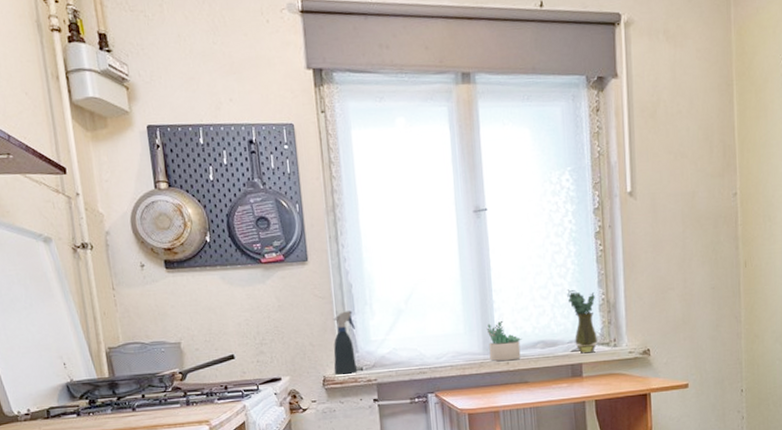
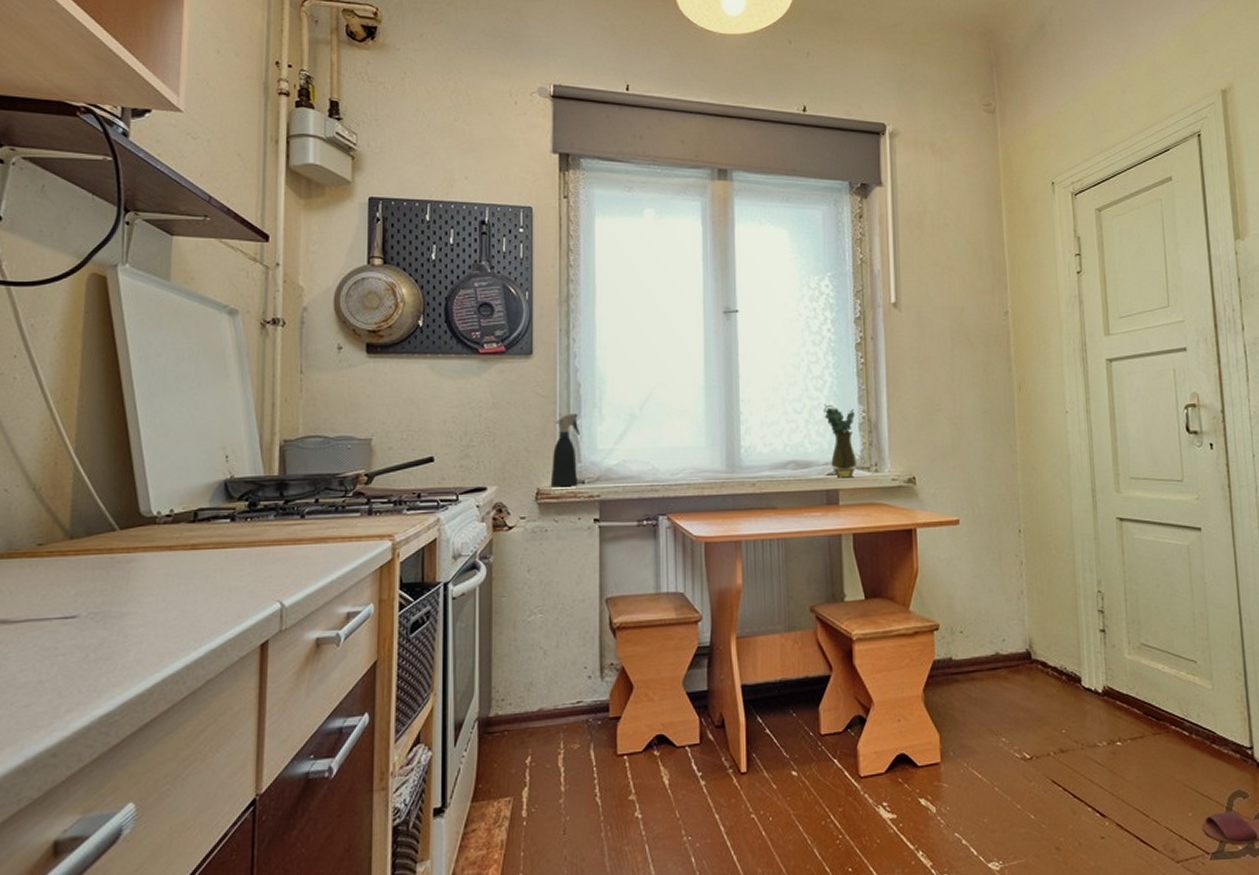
succulent plant: present [486,320,522,361] -> none [731,434,771,482]

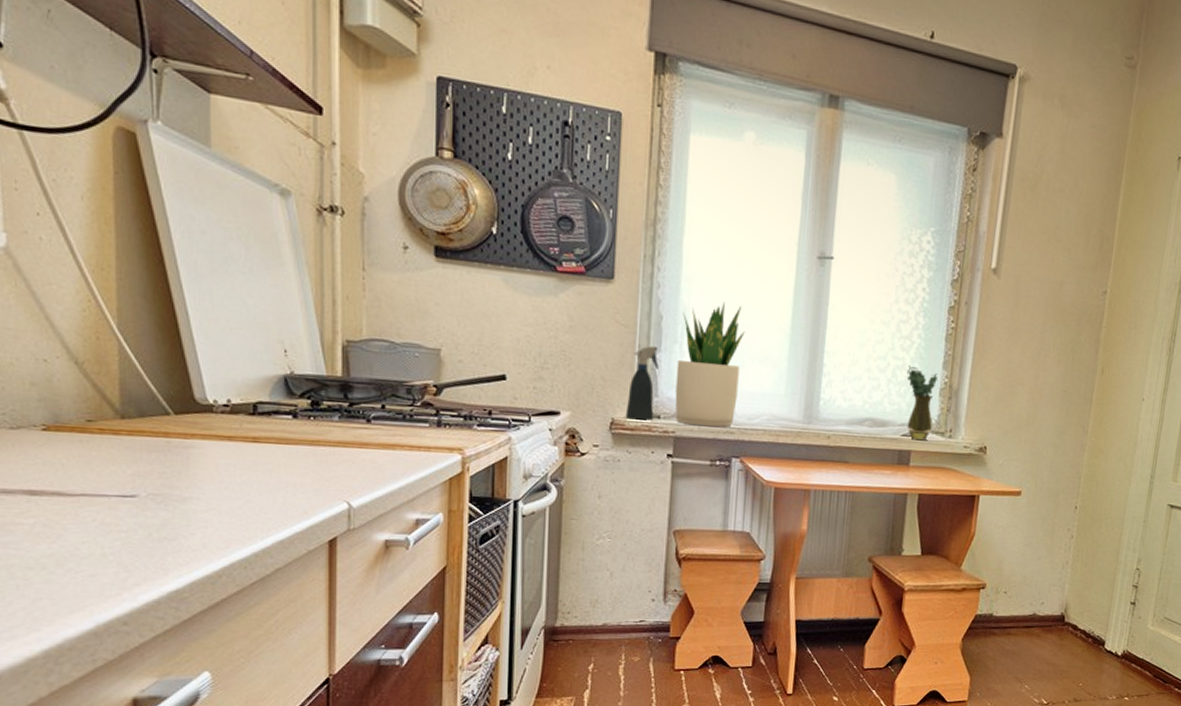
planter: none [597,363,661,487] -> present [675,301,745,428]

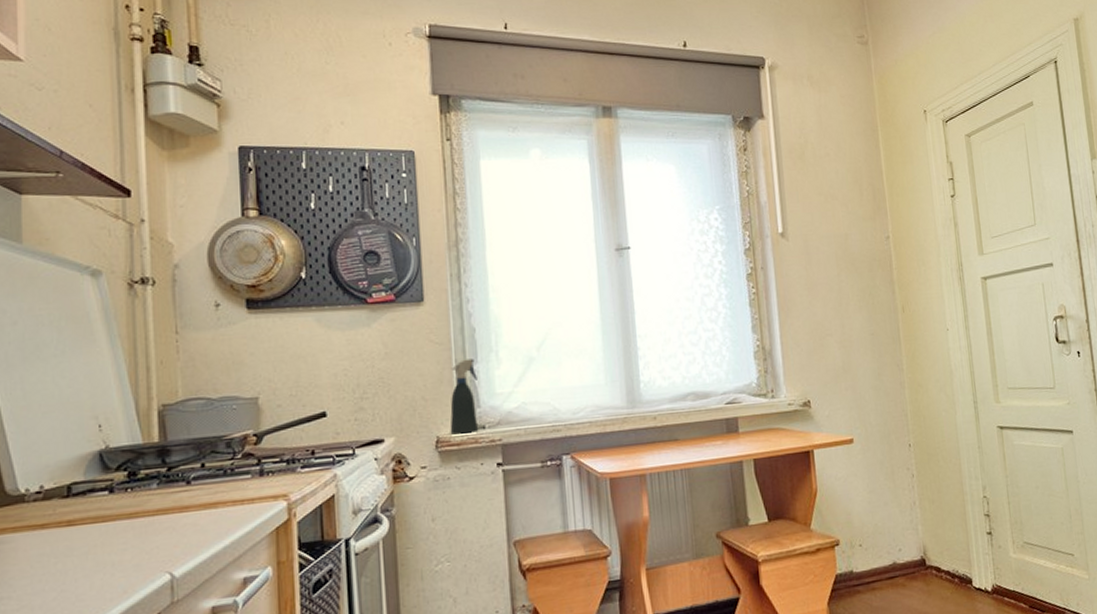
planter: present [675,301,745,428] -> none [495,305,559,430]
vase: present [907,365,938,441] -> none [719,335,754,406]

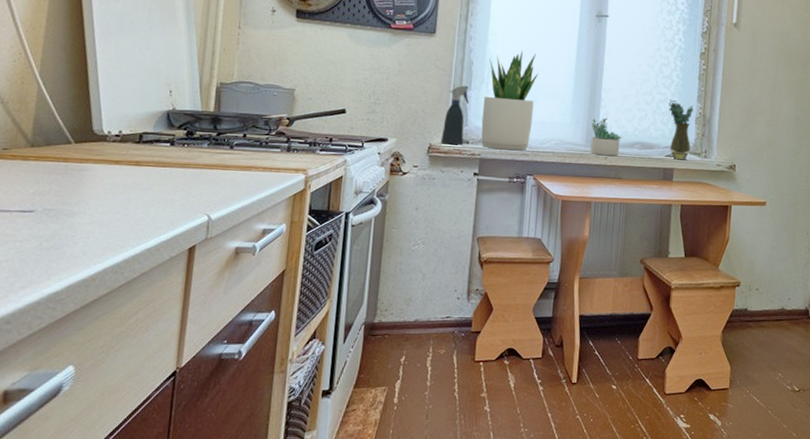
planter: none [495,305,559,430] -> present [481,50,539,151]
succulent plant: none [630,369,671,416] -> present [590,117,623,156]
vase: none [719,335,754,406] -> present [669,99,693,160]

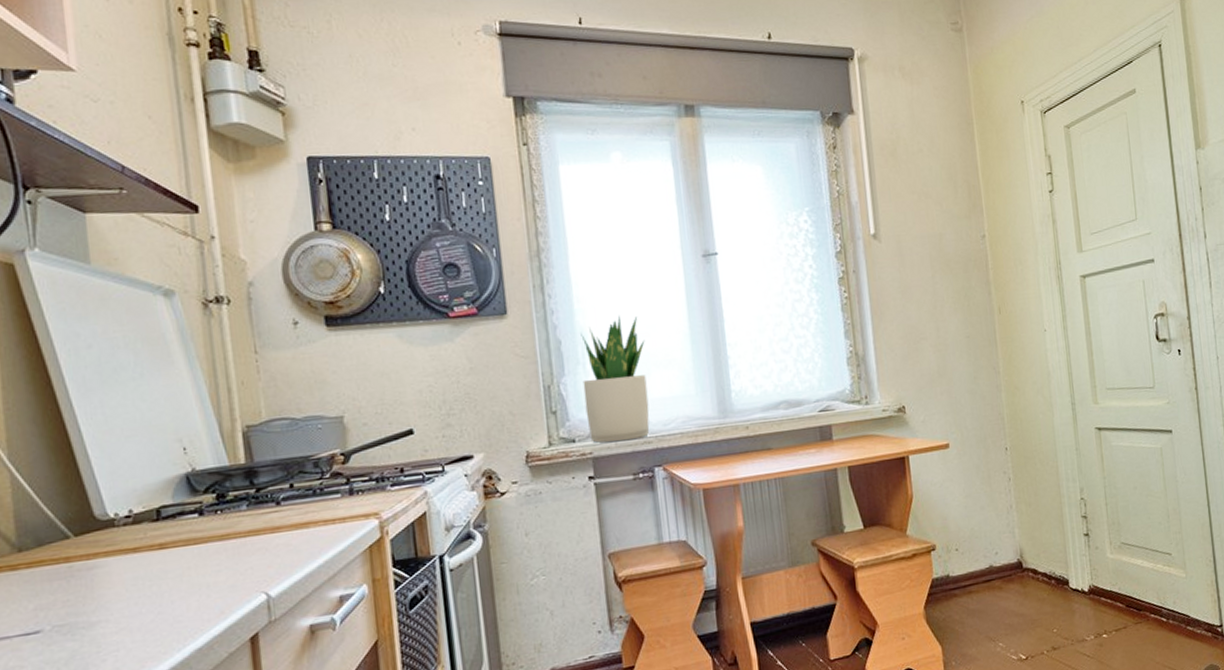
spray bottle: present [440,85,469,146] -> none [537,371,569,449]
succulent plant: present [590,117,623,156] -> none [721,378,763,426]
vase: present [669,99,693,160] -> none [810,341,847,413]

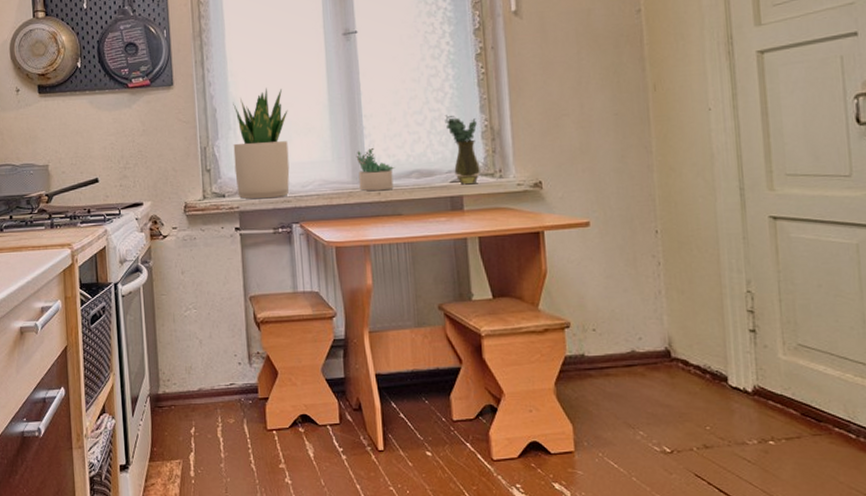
succulent plant: none [721,378,763,426] -> present [356,147,395,191]
vase: none [810,341,847,413] -> present [445,115,480,185]

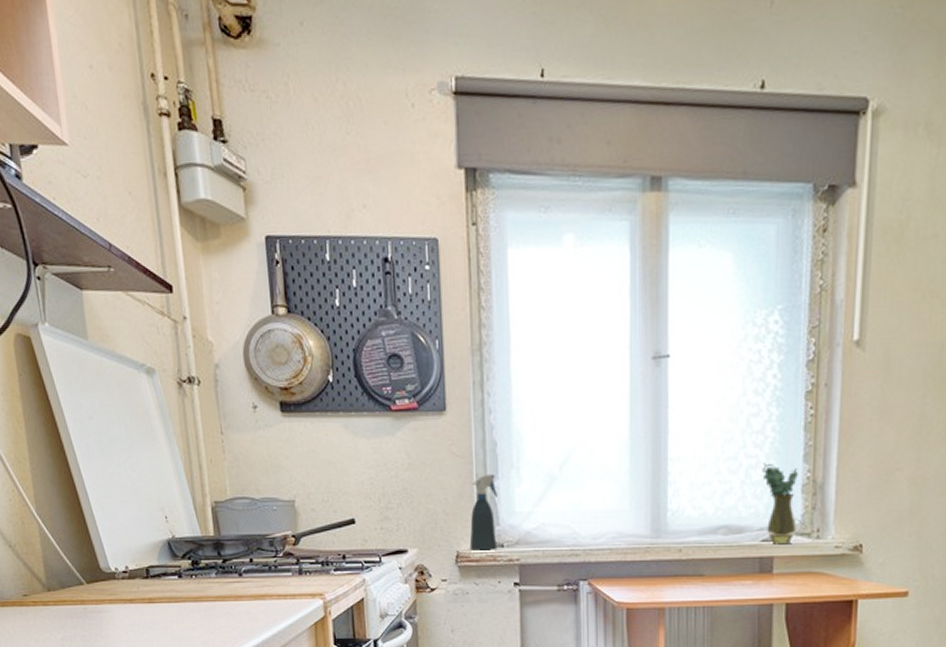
spray bottle: none [195,135,220,201] -> present [469,474,498,551]
planter: present [233,87,290,200] -> none [515,419,582,551]
succulent plant: present [356,147,395,191] -> none [657,497,701,548]

